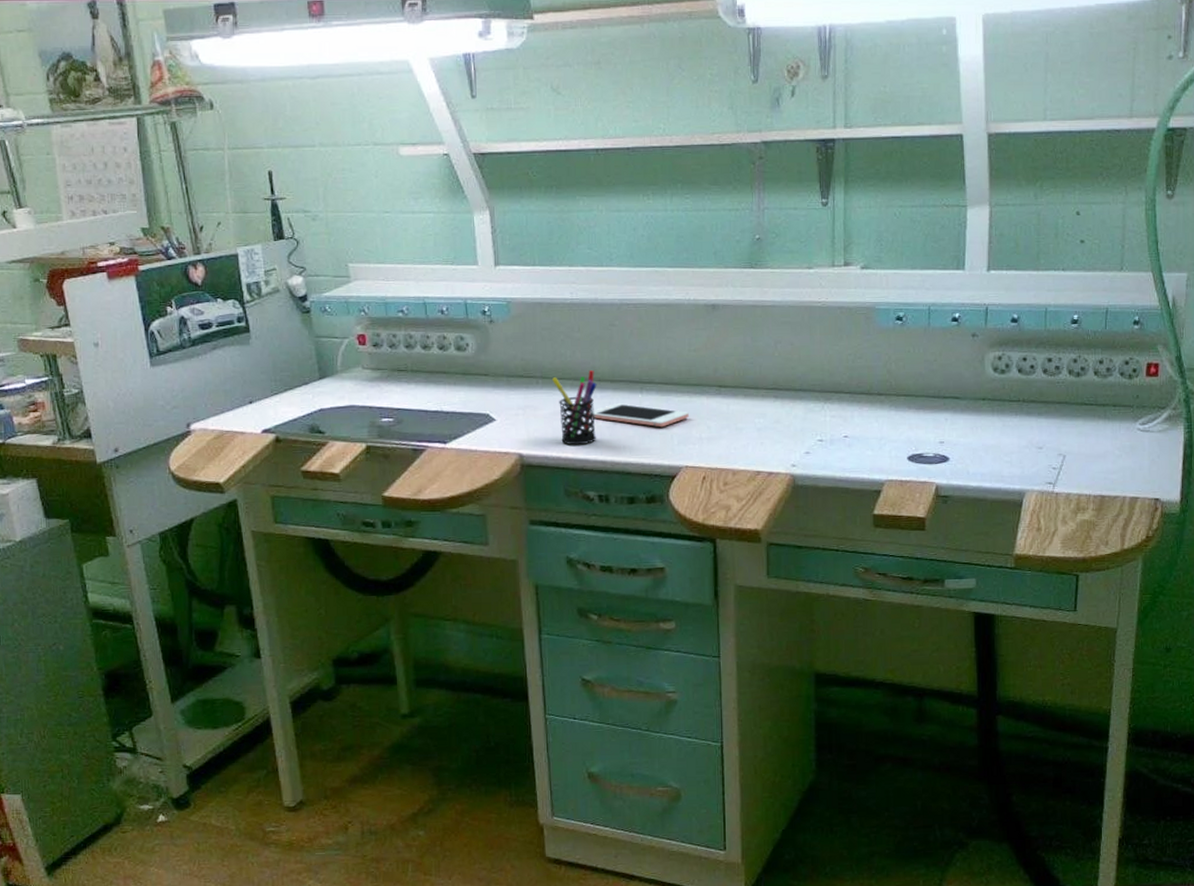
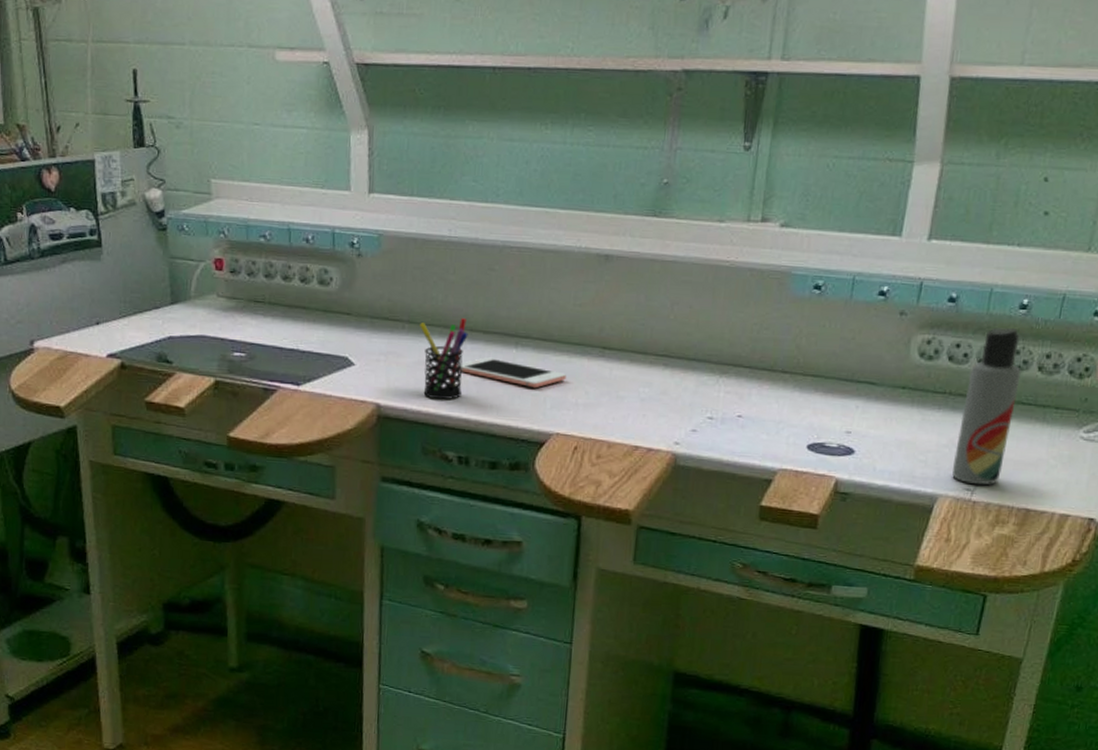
lotion bottle: none [1034,341,1081,479] -> present [952,328,1021,485]

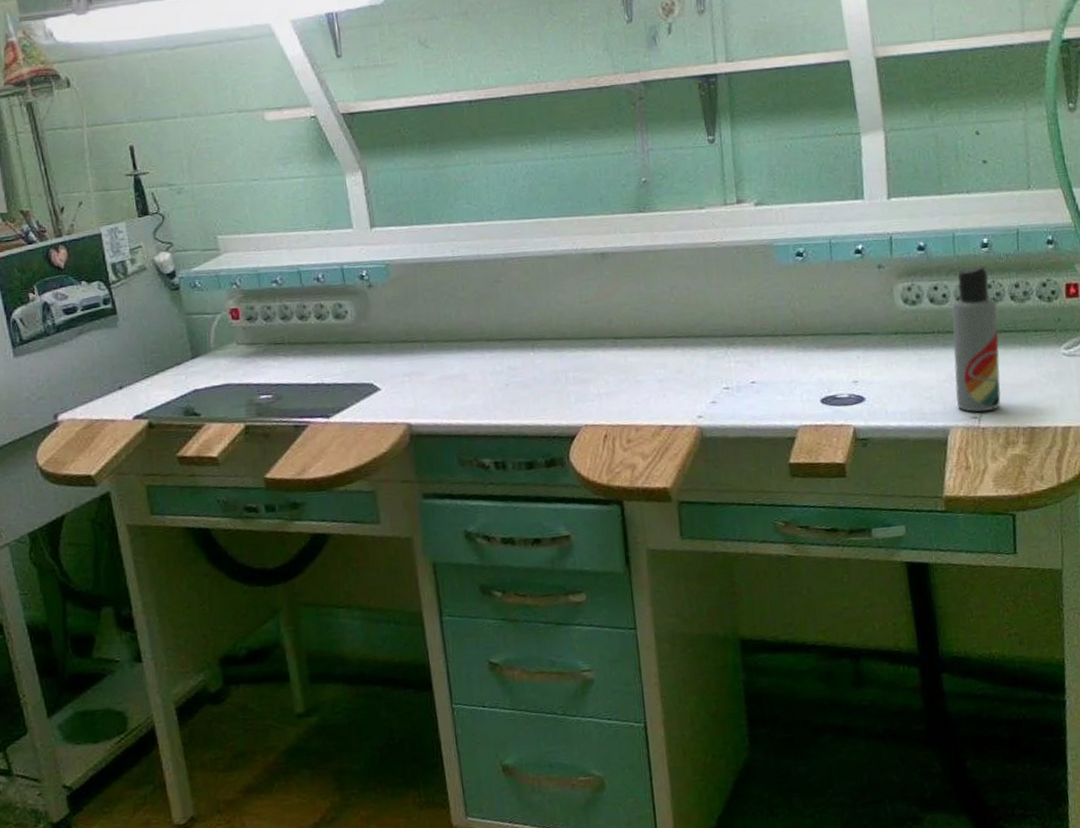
pen holder: present [420,318,468,400] -> none [438,330,489,411]
cell phone: present [457,357,566,389] -> none [479,363,585,386]

